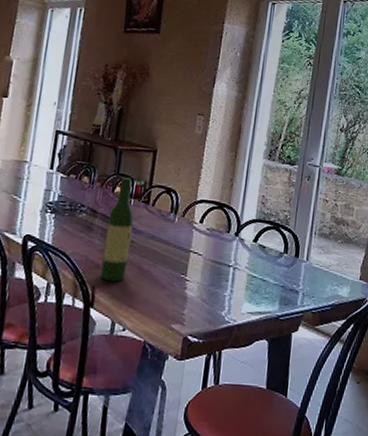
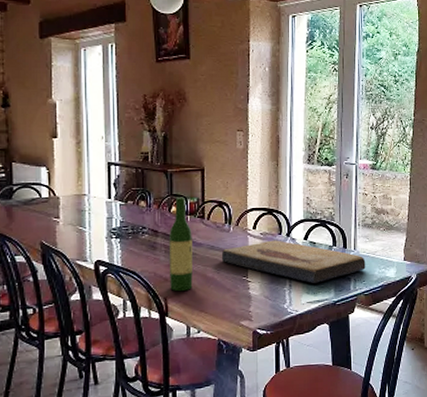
fish fossil: none [160,237,318,292] -> present [221,240,366,283]

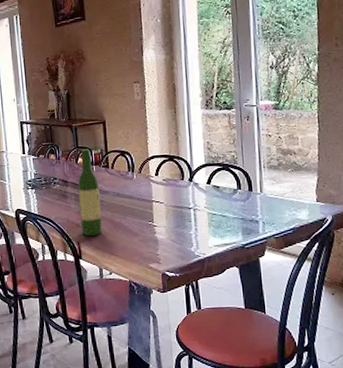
fish fossil: present [221,240,366,283] -> none [126,185,274,227]

